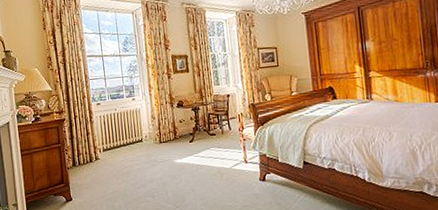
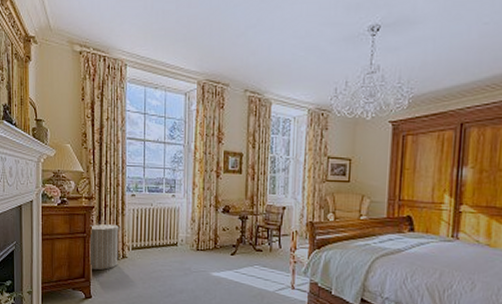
laundry hamper: none [64,129,93,175] -> present [91,220,121,271]

